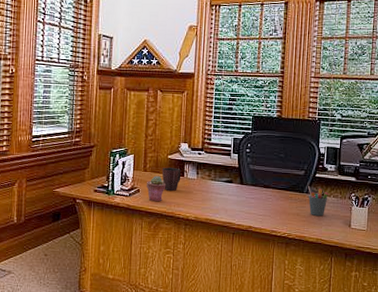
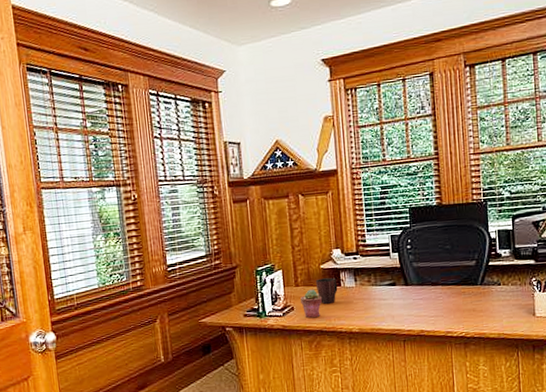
pen holder: present [308,186,329,216] -> none [482,277,506,309]

